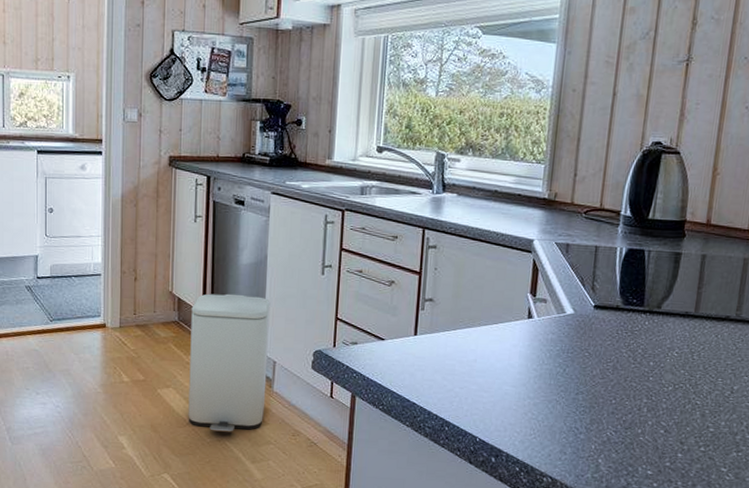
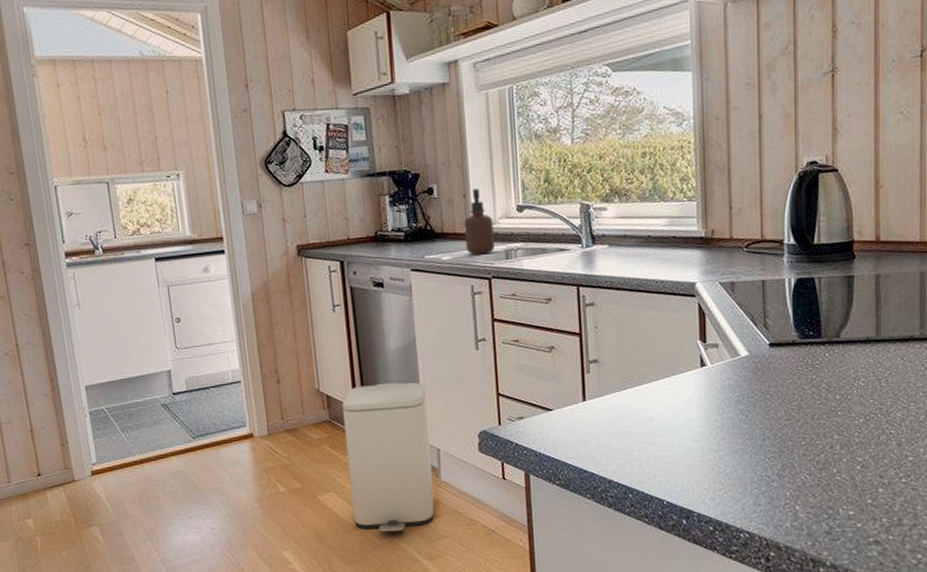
soap dispenser: none [325,125,353,188] -> present [464,188,495,255]

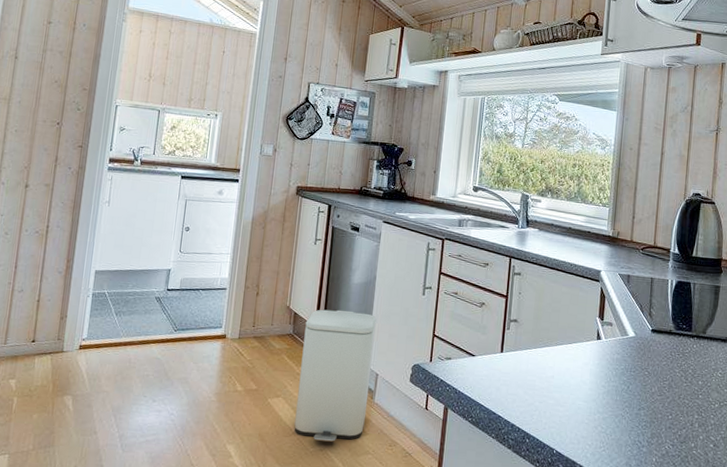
soap dispenser: present [464,188,495,255] -> none [429,167,453,220]

